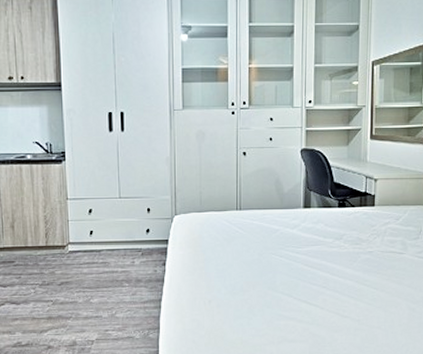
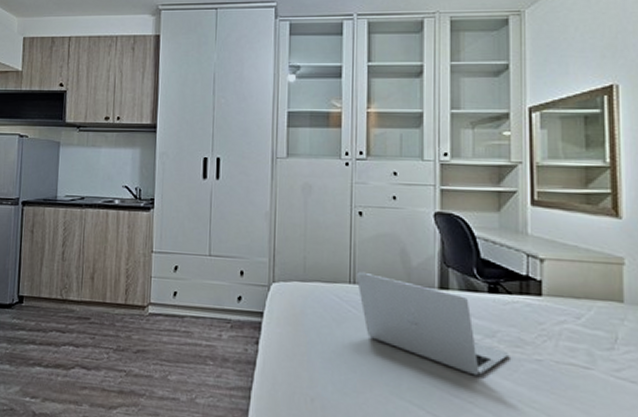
laptop: none [241,200,352,268] -> present [356,271,510,376]

